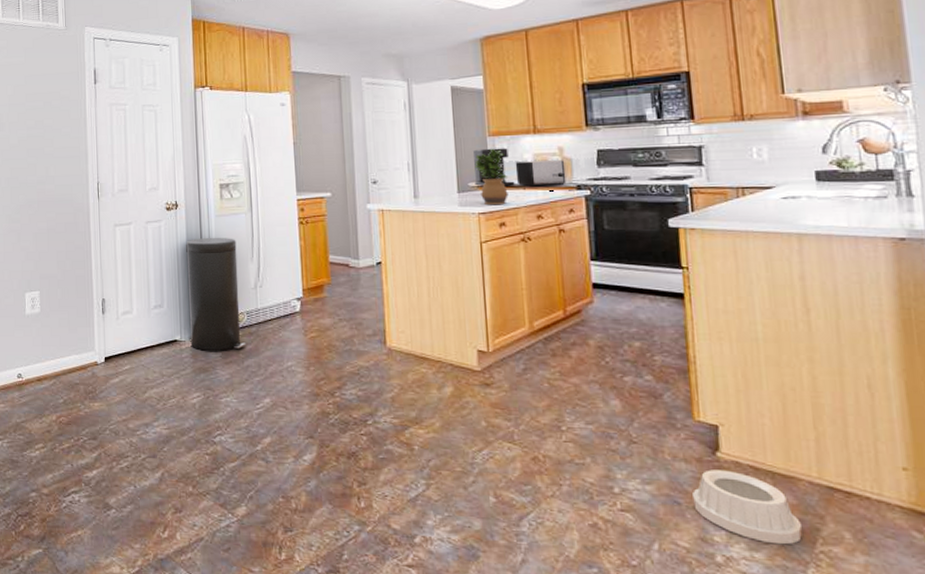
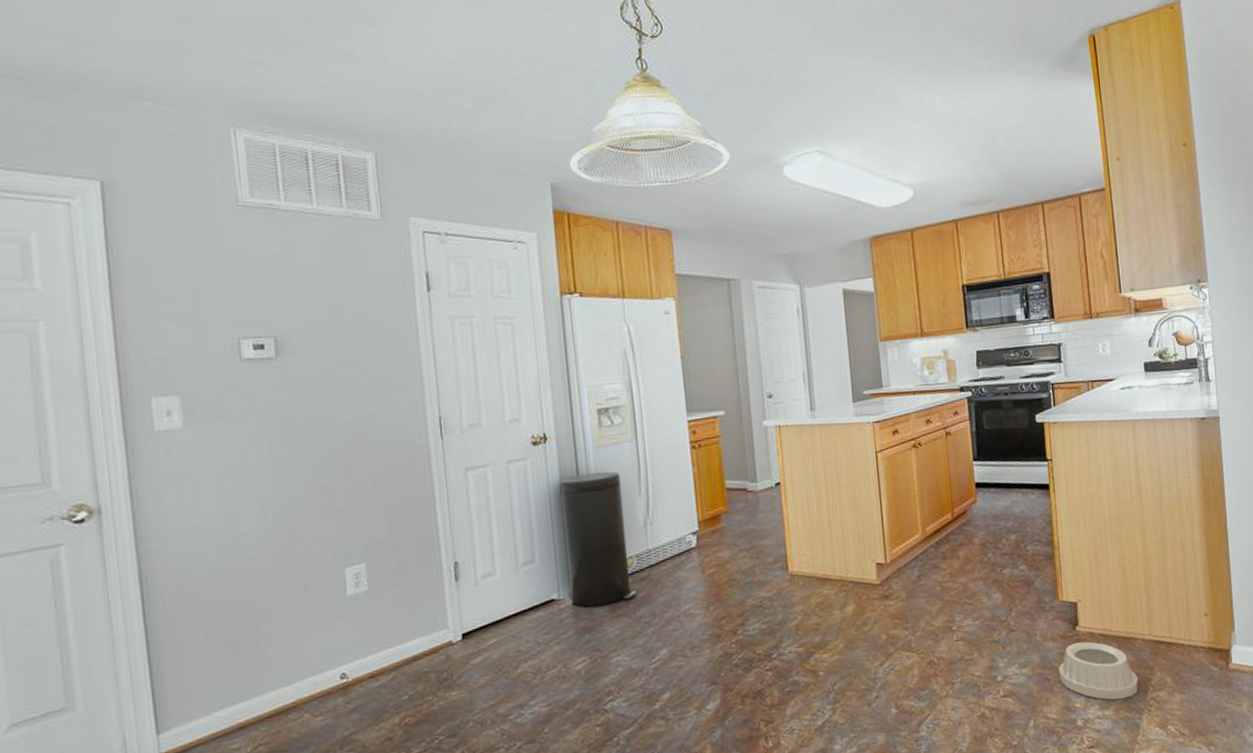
coffee maker: present [472,148,515,186] -> none [865,352,906,394]
potted plant: present [474,148,509,206] -> none [868,354,900,413]
toaster: present [515,159,567,187] -> none [905,362,951,392]

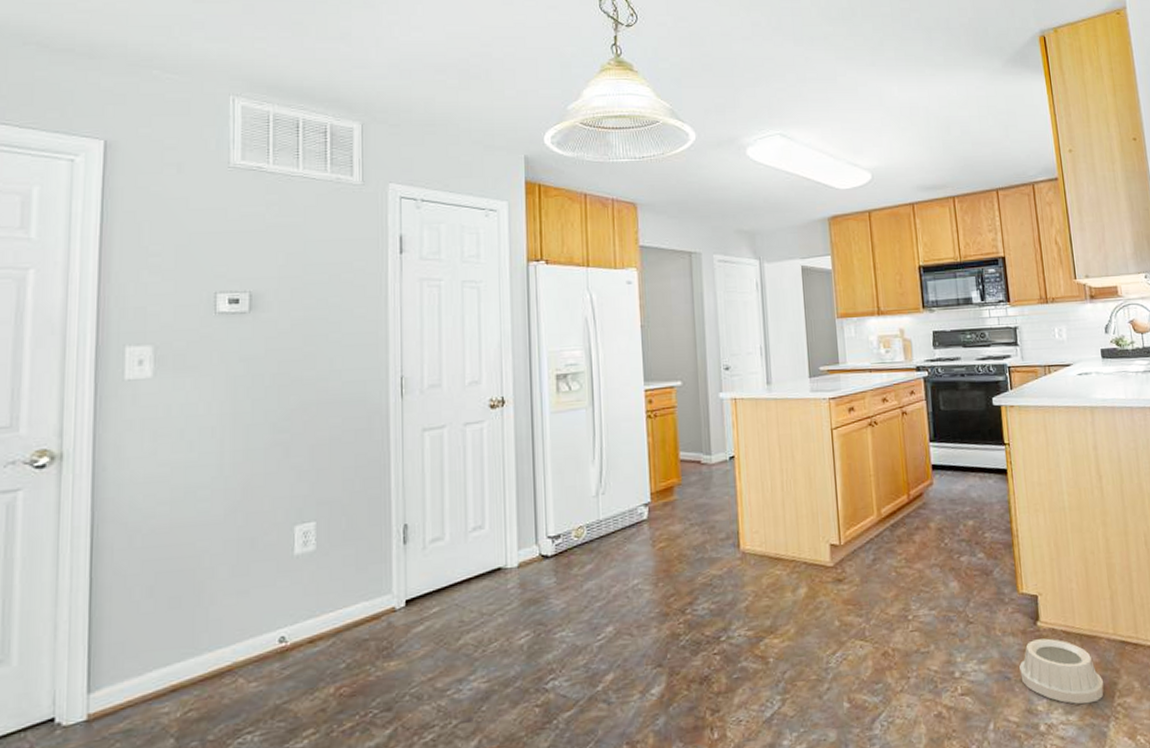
pedal bin: present [558,471,638,608] -> none [513,438,586,579]

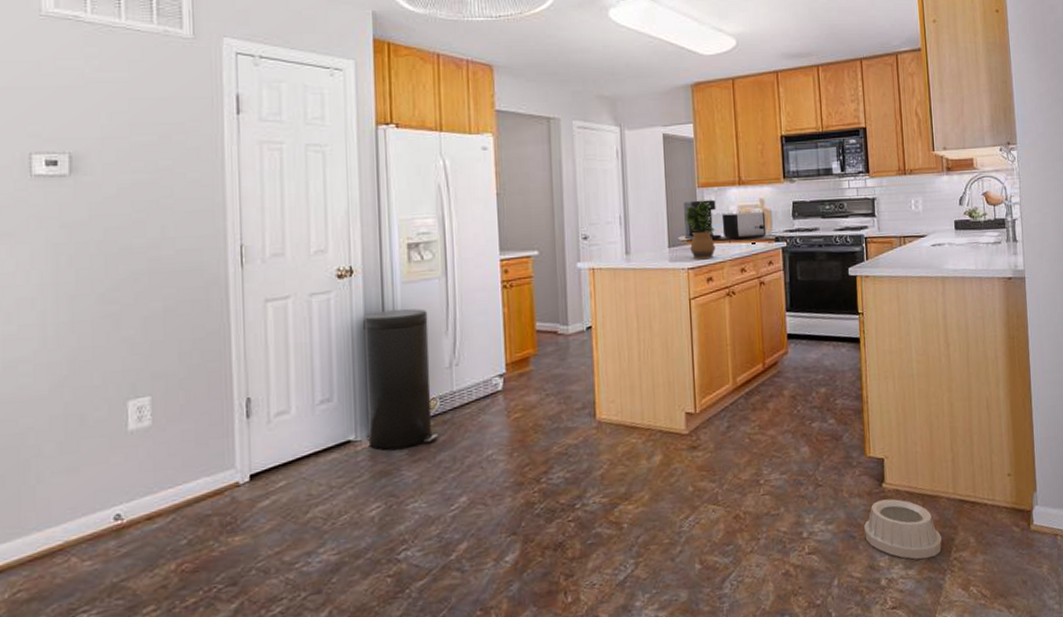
pedal bin: none [513,438,586,579] -> present [362,309,439,451]
coffee maker: none [822,330,862,370] -> present [682,199,721,240]
potted plant: none [824,330,856,390] -> present [684,200,716,260]
toaster: none [861,341,907,370] -> present [721,211,767,240]

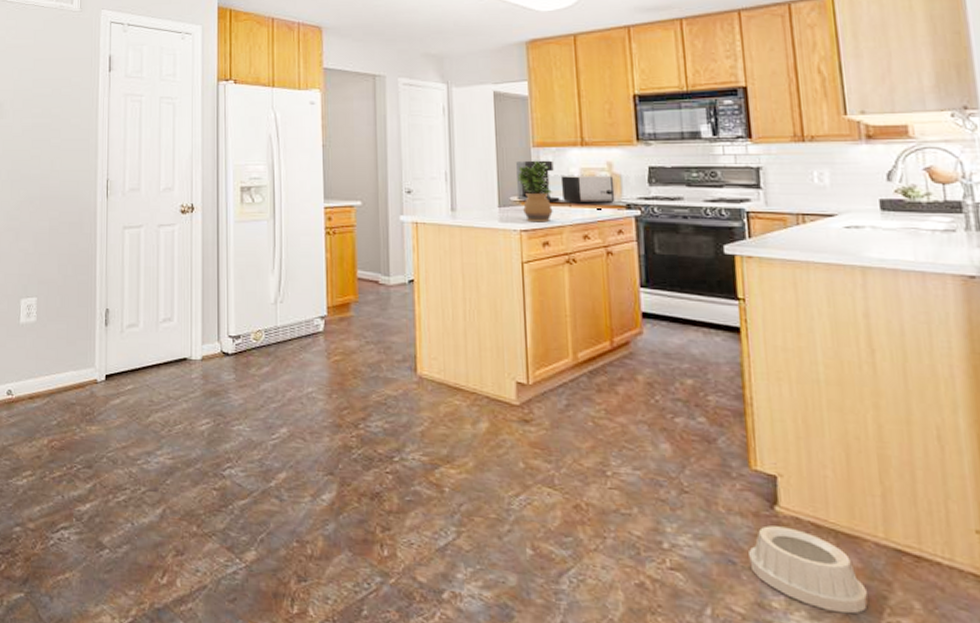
pedal bin: present [362,309,439,451] -> none [200,245,263,374]

